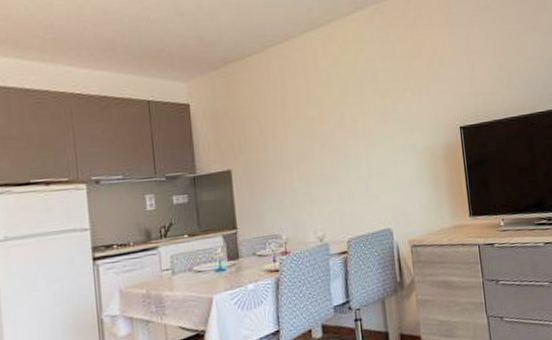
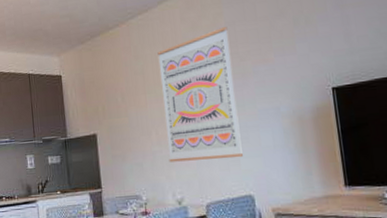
wall art: none [299,63,382,199] -> present [157,27,243,162]

